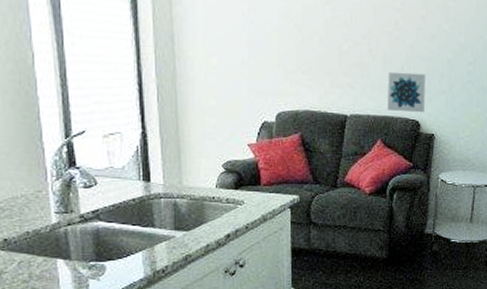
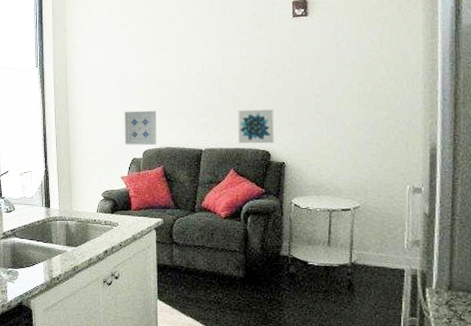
wall art: none [252,61,294,106] -> present [124,110,157,145]

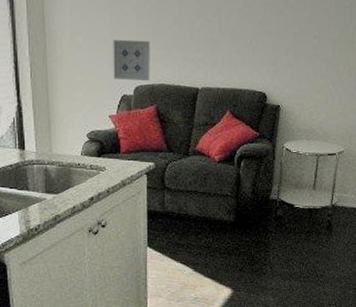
wall art: present [238,109,275,144] -> none [236,46,274,86]

